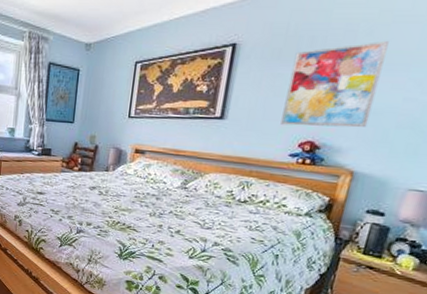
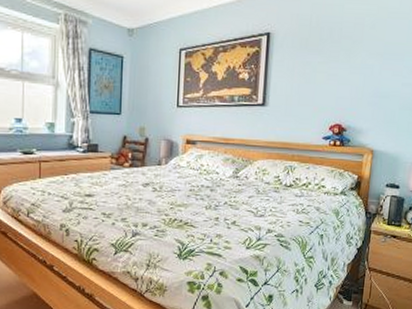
wall art: present [281,40,389,128] -> none [313,33,387,111]

